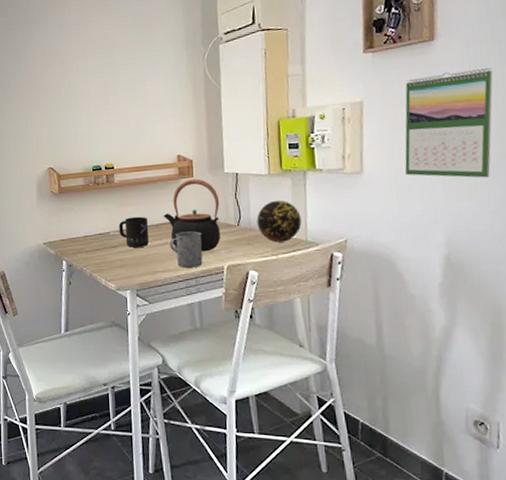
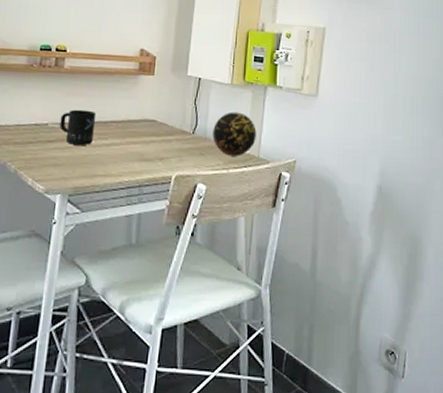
teapot: present [163,178,221,252] -> none [114,77,178,158]
mug: present [170,231,203,268] -> none [116,133,154,175]
calendar: present [404,67,493,178] -> none [353,15,430,116]

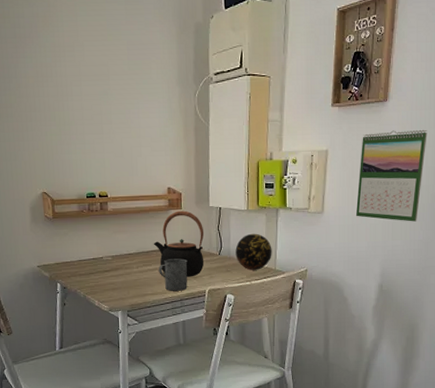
mug: present [59,109,97,145] -> none [111,243,140,272]
teapot: none [114,77,178,158] -> present [153,210,204,277]
mug: none [116,133,154,175] -> present [159,258,188,291]
calendar: none [353,15,430,116] -> present [355,129,427,222]

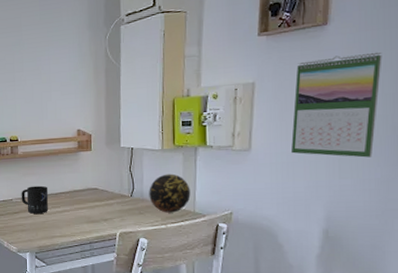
mug: none [111,243,140,272] -> present [21,185,49,214]
teapot: present [153,210,204,277] -> none [62,152,115,220]
mug: present [159,258,188,291] -> none [67,200,98,234]

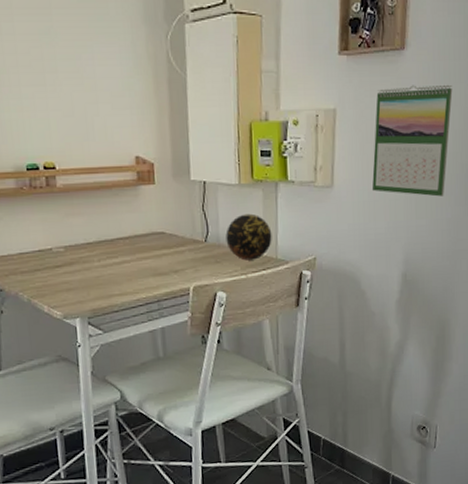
mug: present [21,185,49,214] -> none [63,229,102,267]

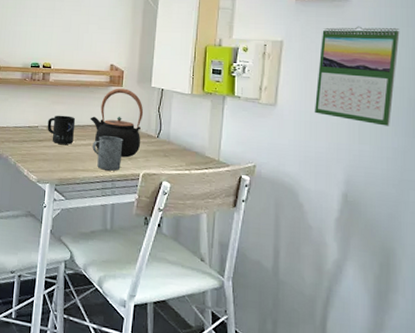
mug: none [63,229,102,267] -> present [47,115,76,145]
teapot: none [119,186,187,272] -> present [90,88,144,158]
mug: none [127,247,166,290] -> present [92,135,123,171]
decorative orb: present [225,213,272,261] -> none [175,119,216,159]

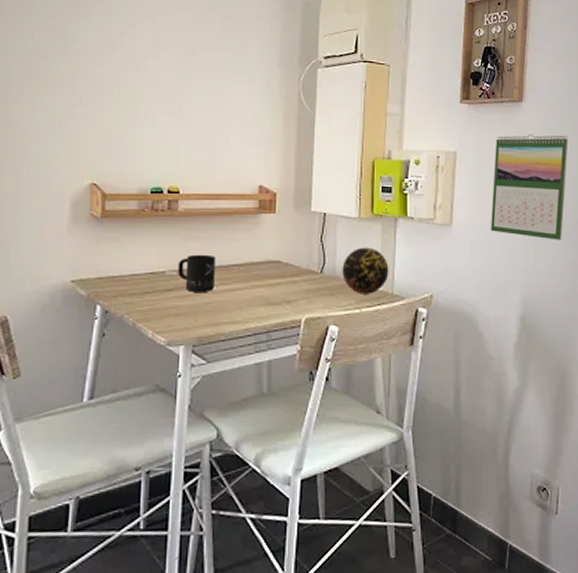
teapot: present [90,88,144,158] -> none [235,215,303,301]
mug: present [92,135,123,171] -> none [240,276,279,320]
decorative orb: none [175,119,216,159] -> present [342,247,389,294]

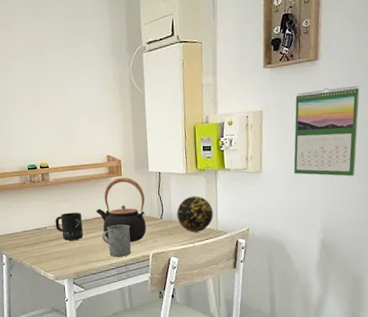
teapot: none [235,215,303,301] -> present [95,177,147,243]
mug: none [240,276,279,320] -> present [102,224,131,257]

